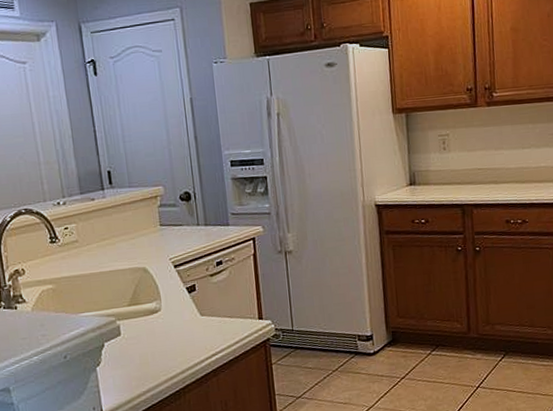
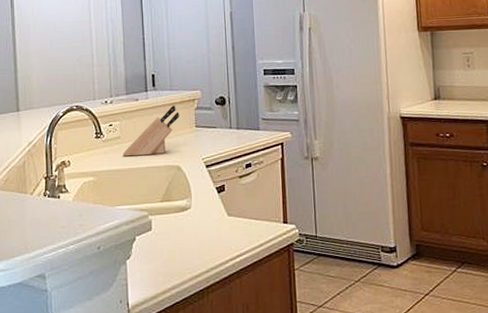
knife block: none [82,204,142,261] -> present [122,106,180,157]

